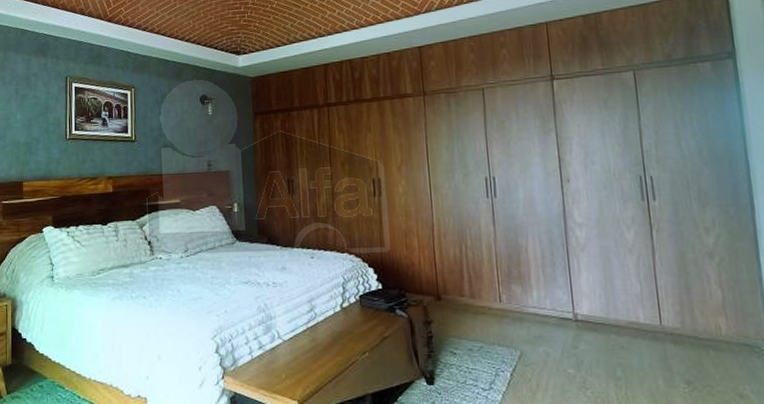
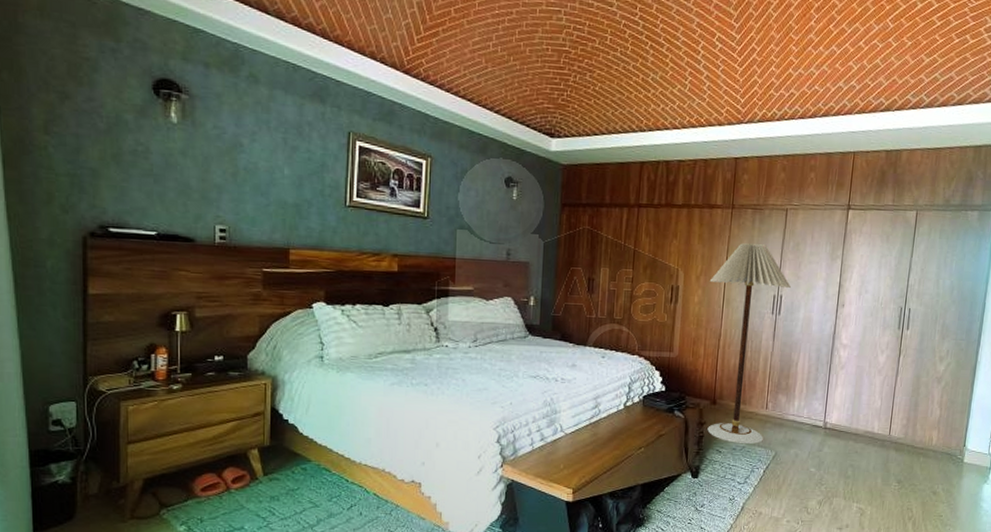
floor lamp: none [411,127,503,343] -> present [707,243,791,444]

